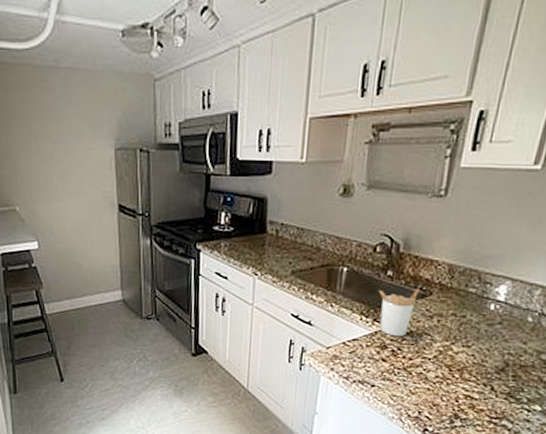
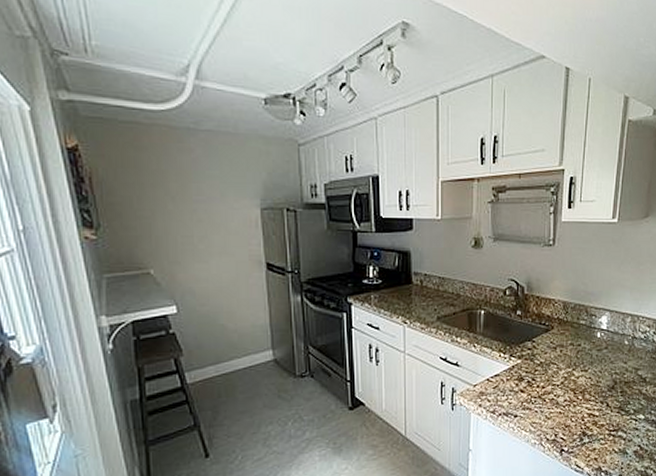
utensil holder: present [378,287,420,337] -> none [512,323,544,369]

